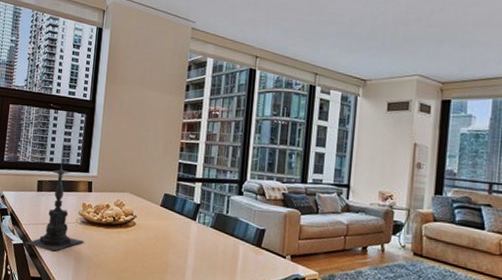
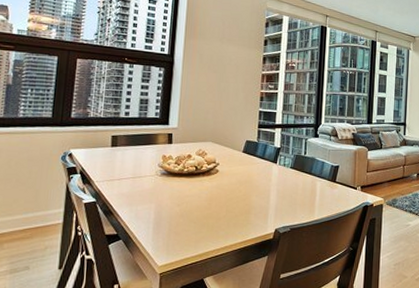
candle holder: present [25,159,84,252] -> none [98,113,165,206]

